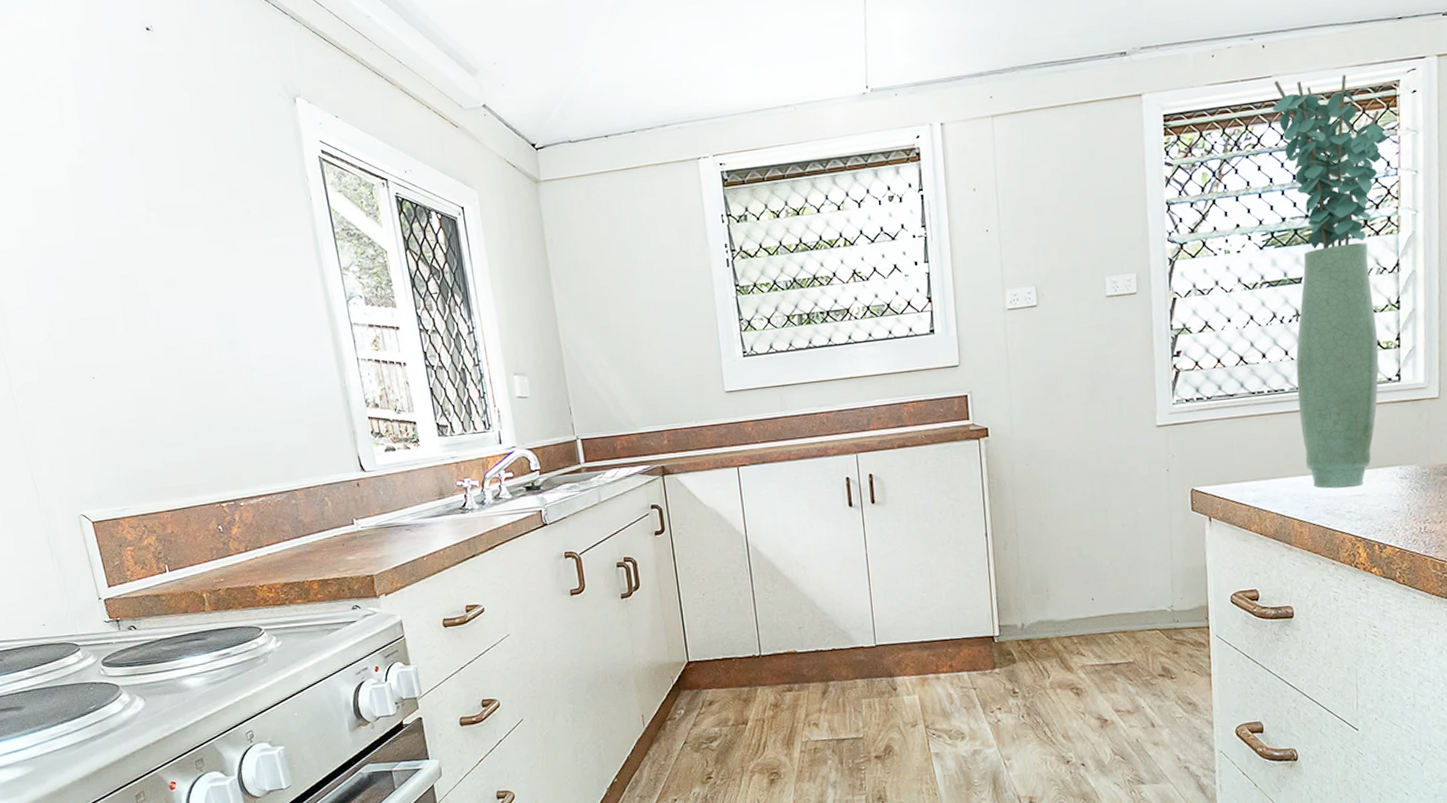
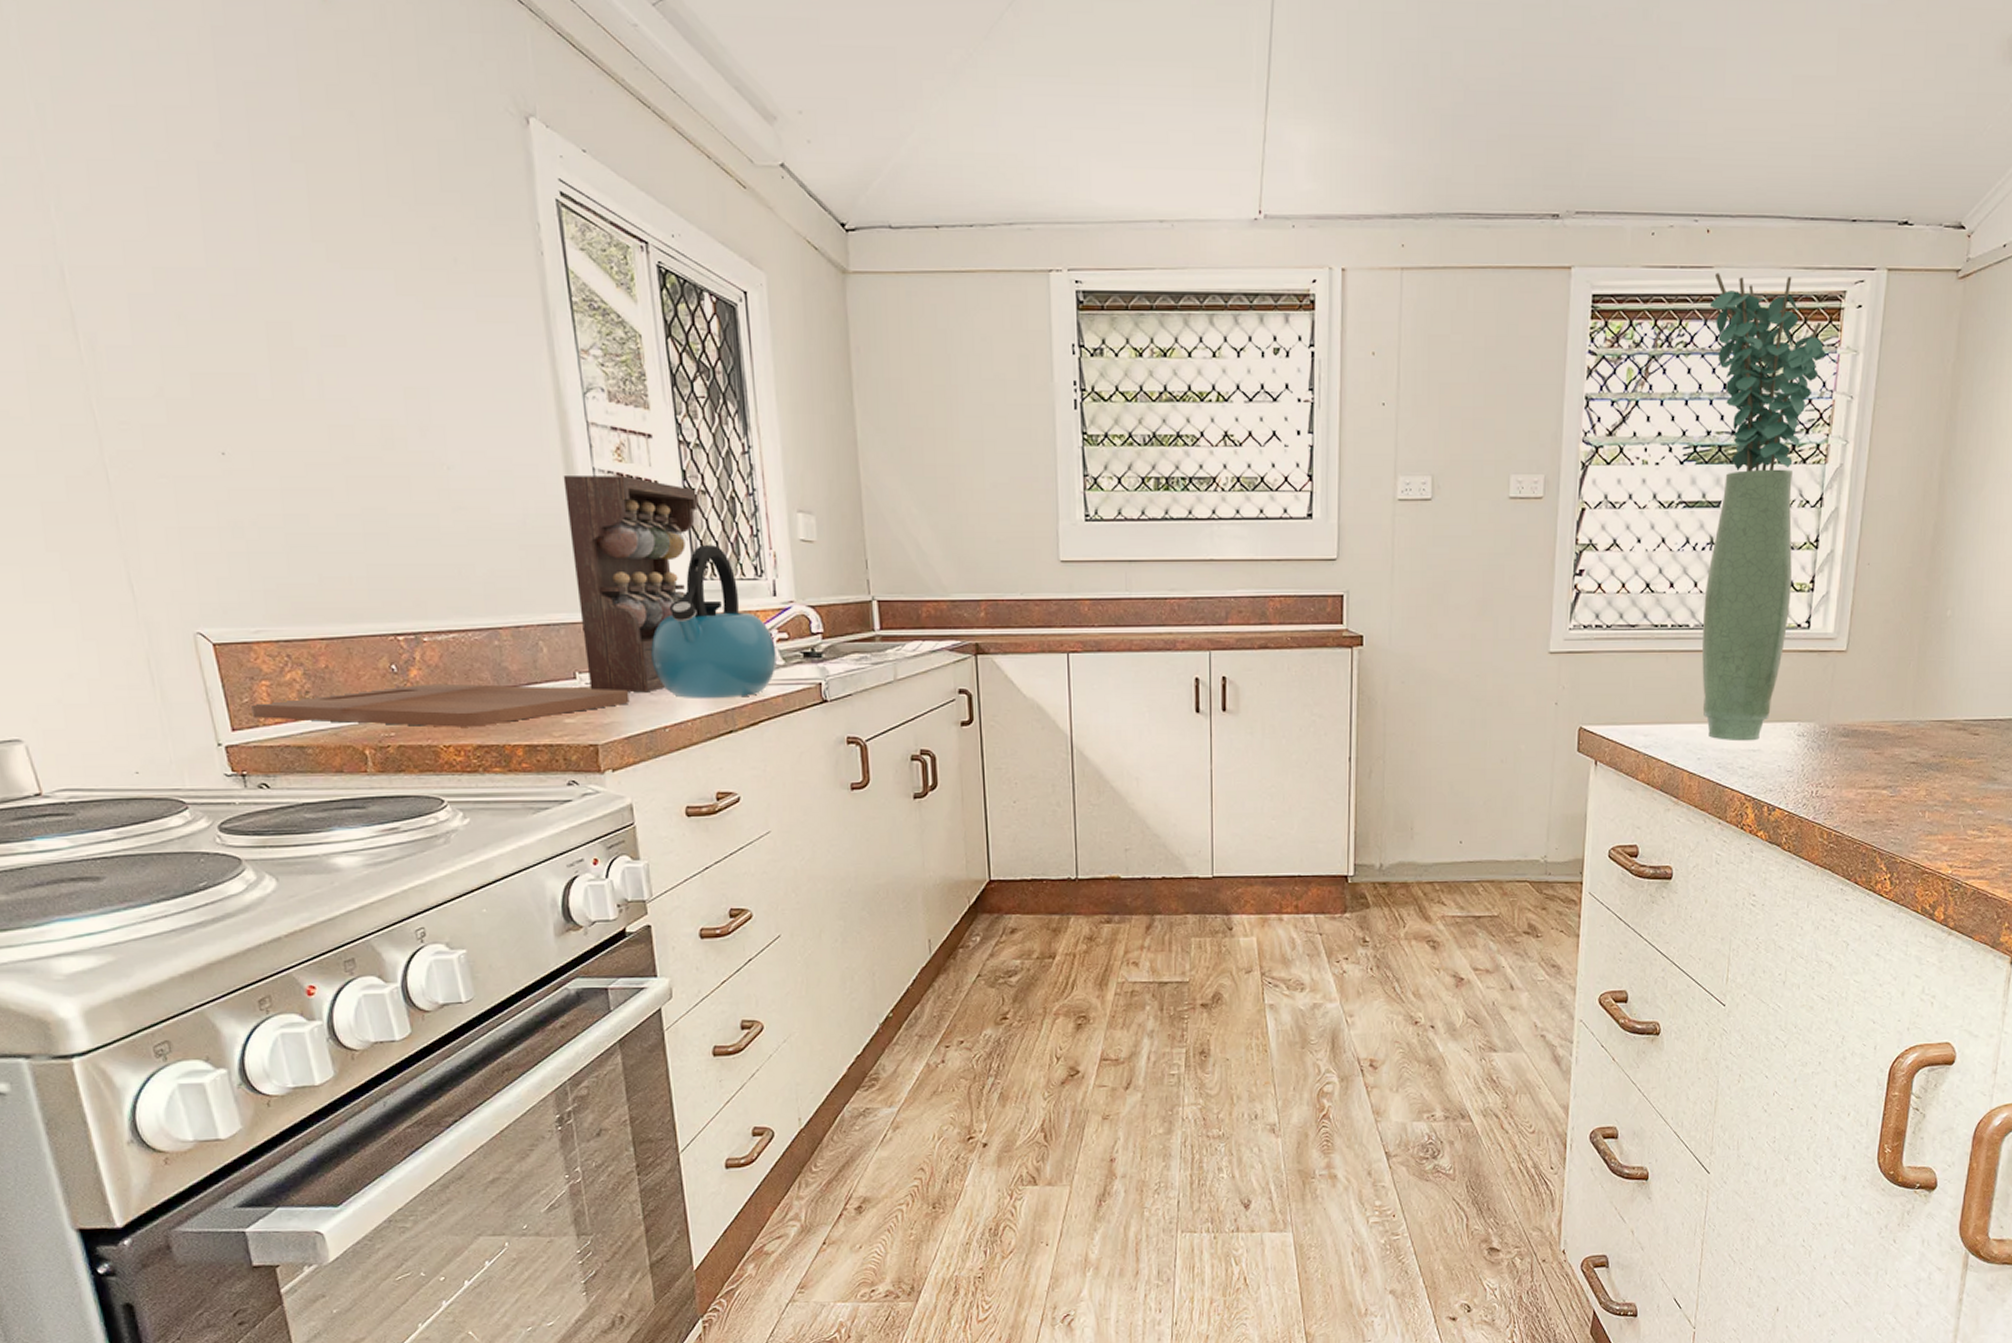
cutting board: none [120,529,395,576] -> present [250,683,630,727]
spice rack: none [335,361,437,532] -> present [563,476,697,692]
kettle: none [408,408,506,533] -> present [651,545,777,700]

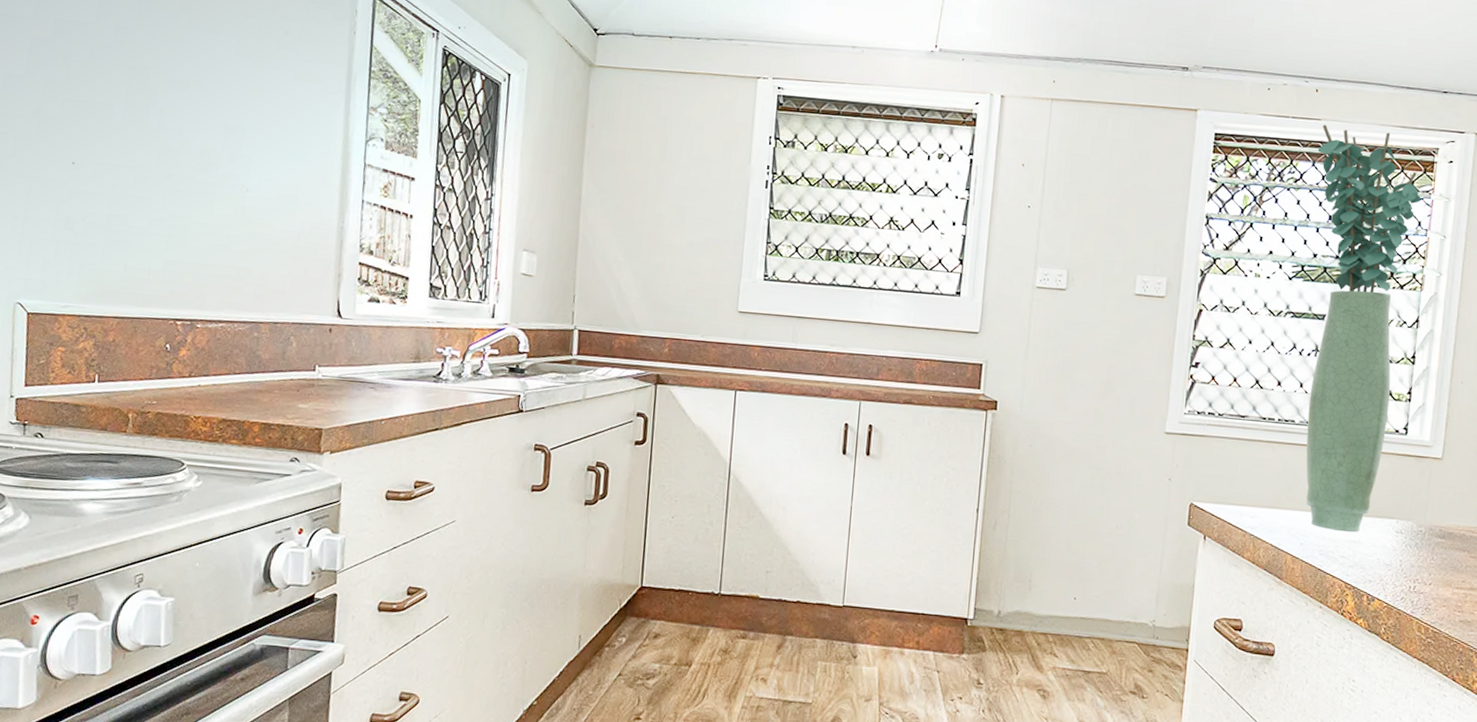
cutting board: present [250,683,630,727] -> none [44,362,357,404]
spice rack: present [563,476,697,692] -> none [325,204,443,388]
kettle: present [651,545,777,700] -> none [380,270,487,401]

